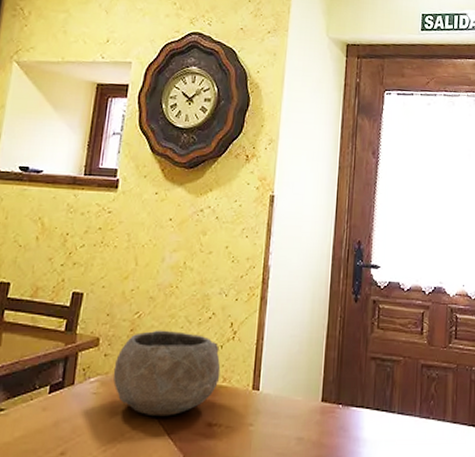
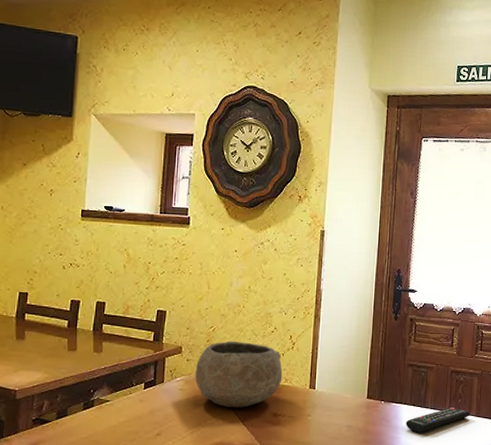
remote control: none [368,411,445,445] -> present [405,407,470,432]

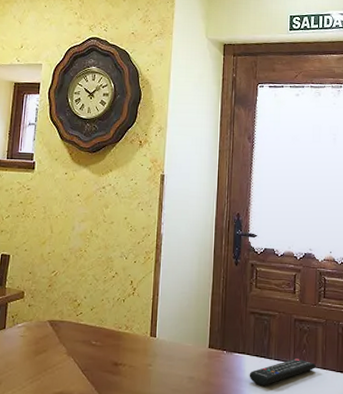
bowl: present [195,341,283,408] -> none [36,286,124,356]

